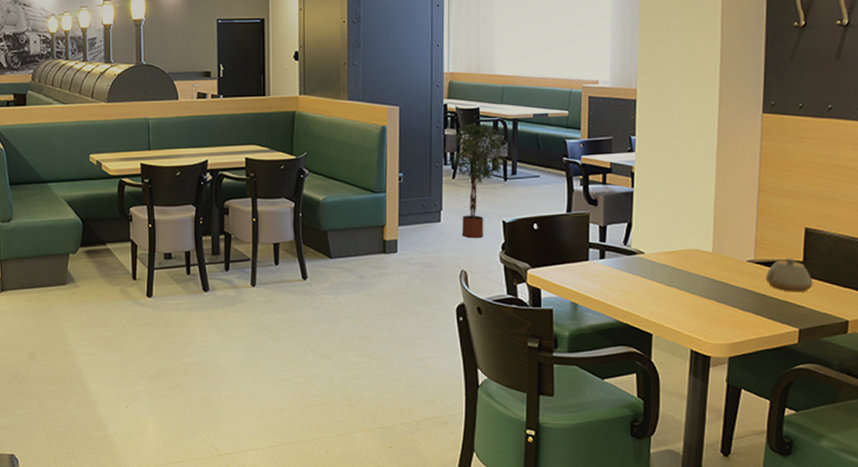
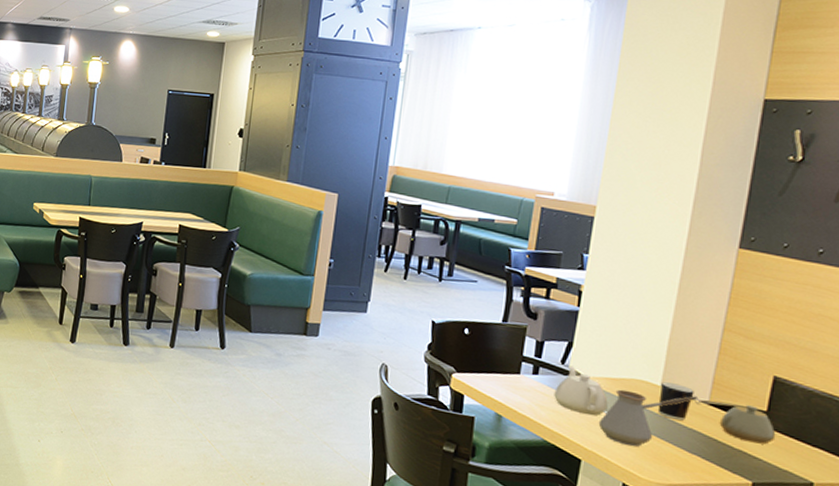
potted tree: present [450,123,513,239] -> none [383,219,450,335]
teapot: none [621,245,669,289] -> present [554,365,608,416]
coffee pot: none [663,257,748,314] -> present [598,389,701,447]
mug: none [711,248,741,282] -> present [657,382,694,421]

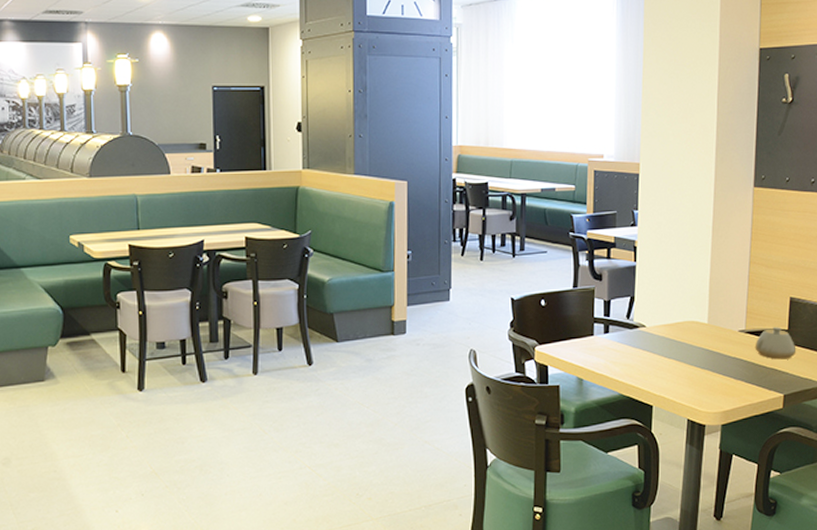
teapot: present [554,365,608,416] -> none [624,319,668,362]
coffee pot: present [598,389,701,447] -> none [663,327,740,384]
mug: present [657,382,694,421] -> none [707,319,734,352]

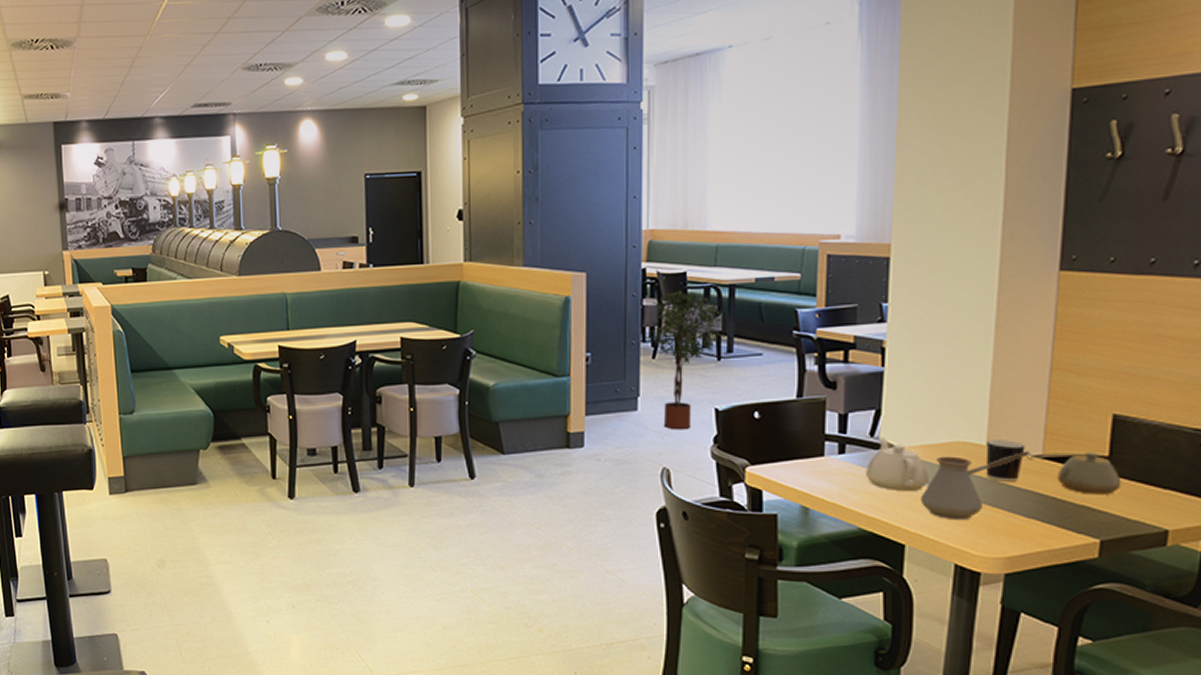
potted tree: none [459,198,521,317] -> present [649,291,728,430]
teapot: none [624,319,668,362] -> present [866,437,928,490]
coffee pot: none [663,327,740,384] -> present [920,451,1034,521]
mug: none [707,319,734,352] -> present [985,440,1025,481]

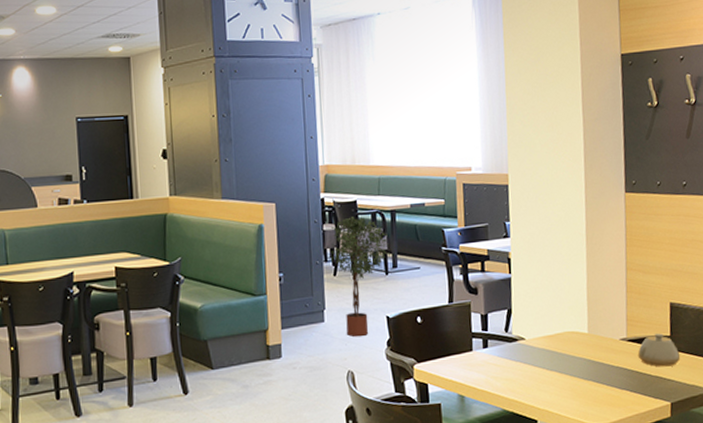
teapot: present [866,437,928,490] -> none [504,332,550,376]
coffee pot: present [920,451,1034,521] -> none [545,336,621,396]
mug: present [985,440,1025,481] -> none [587,328,615,362]

